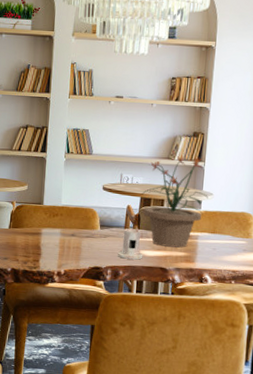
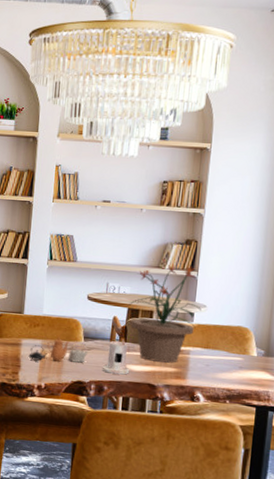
teapot: none [48,225,104,250] -> present [28,337,87,363]

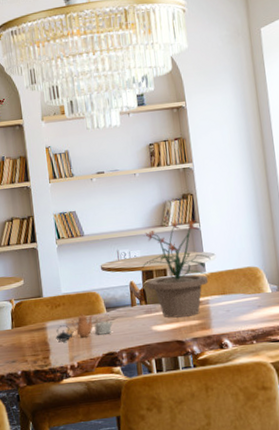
candle: present [102,340,130,375] -> none [129,303,157,339]

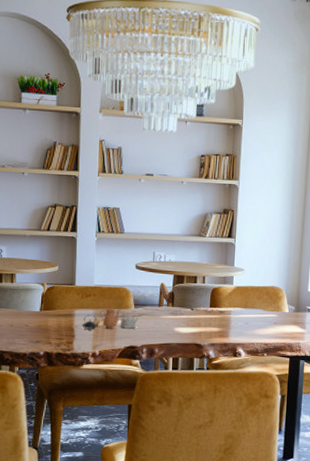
potted plant: present [141,218,211,318] -> none [174,232,240,323]

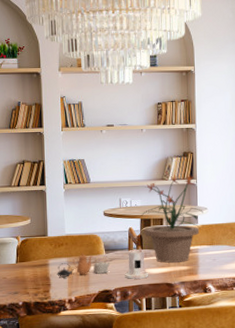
candle: none [152,305,178,337] -> present [124,247,149,279]
potted plant: none [174,232,240,323] -> present [141,174,203,263]

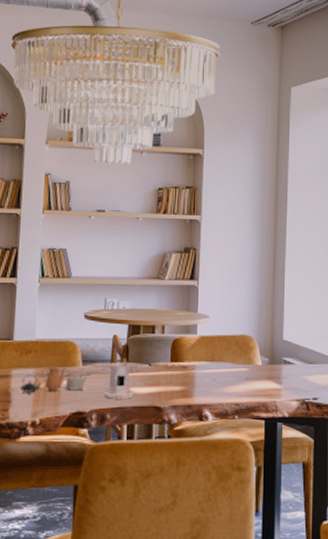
potted plant: present [141,174,203,263] -> none [129,274,204,381]

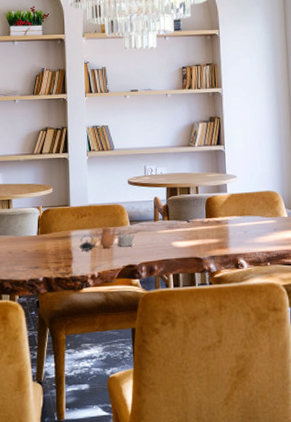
candle: present [103,360,134,399] -> none [150,218,176,253]

